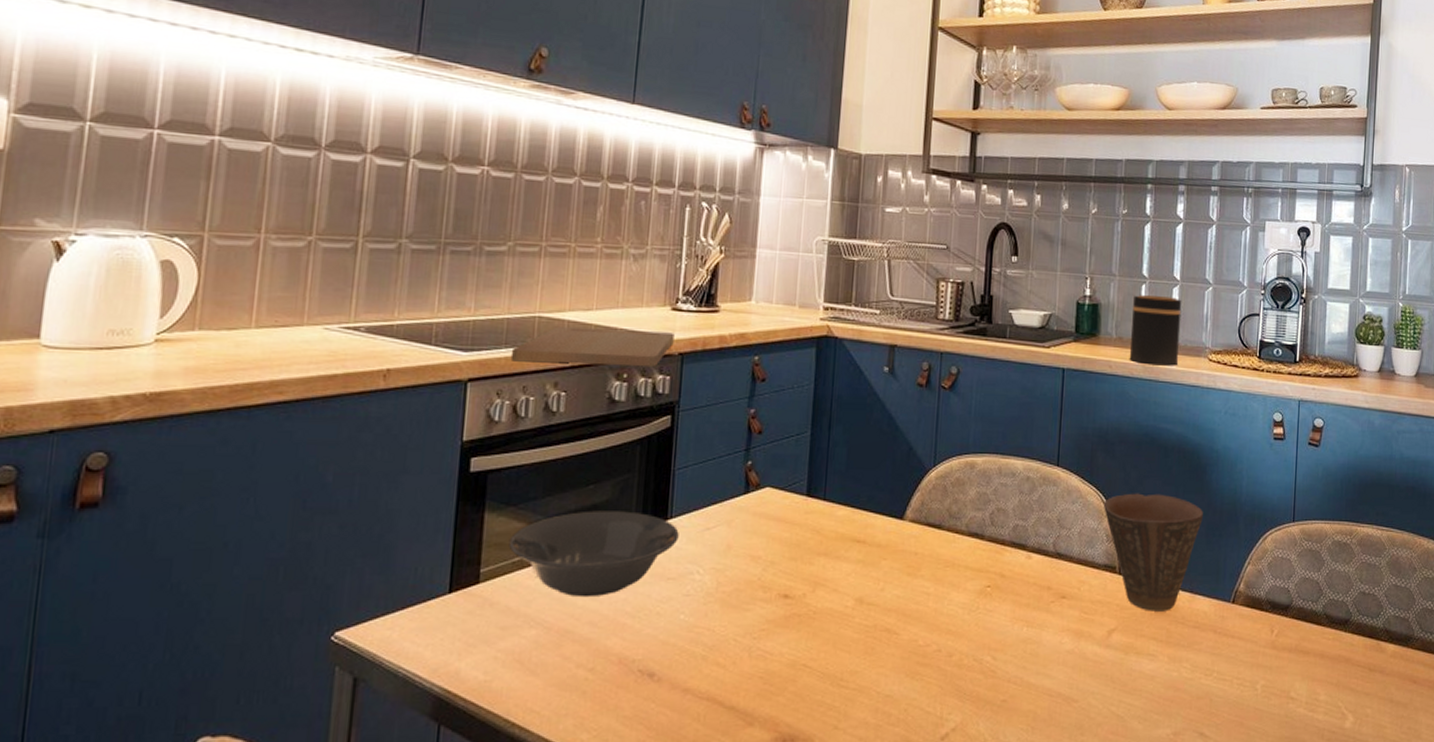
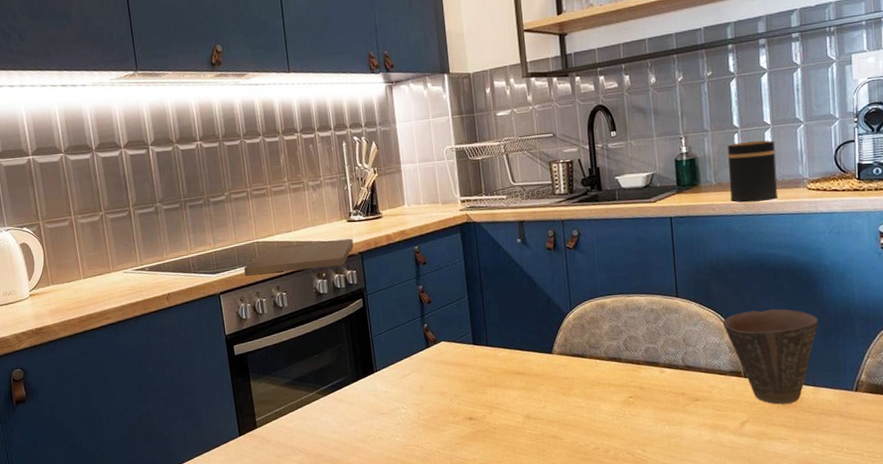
bowl: present [508,510,679,598] -> none [270,369,385,432]

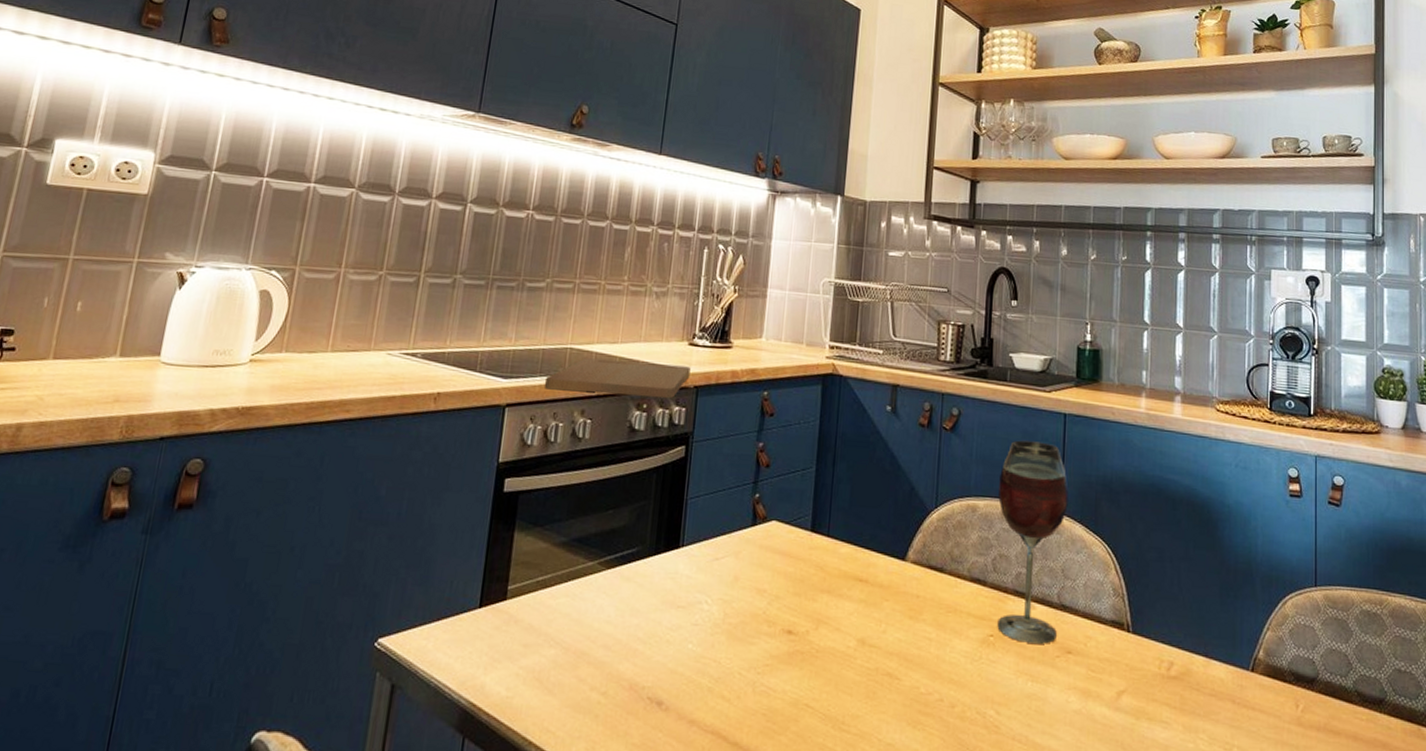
wineglass: none [620,243,685,398] -> present [997,440,1069,644]
cup: present [723,308,818,405] -> none [1110,546,1216,676]
cylinder: present [728,140,777,203] -> none [1132,341,1186,415]

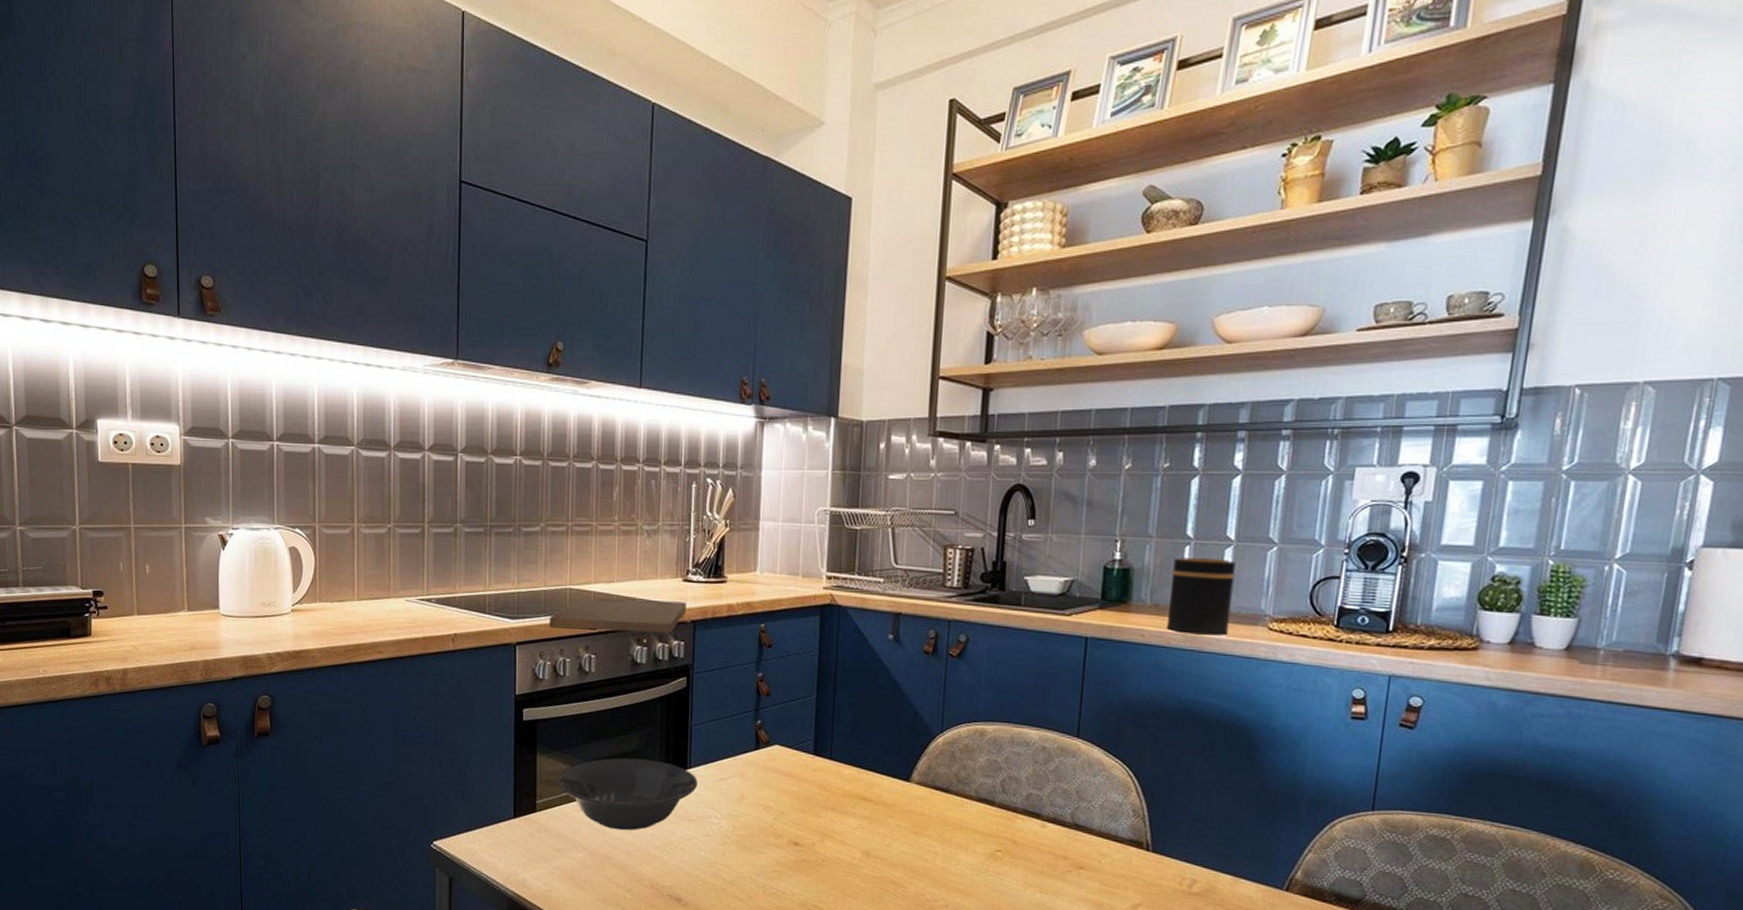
bowl: none [534,535,690,621] -> present [557,757,698,831]
wineglass: present [997,440,1069,644] -> none [1005,665,1088,860]
cylinder: none [1132,341,1186,415] -> present [1166,558,1237,636]

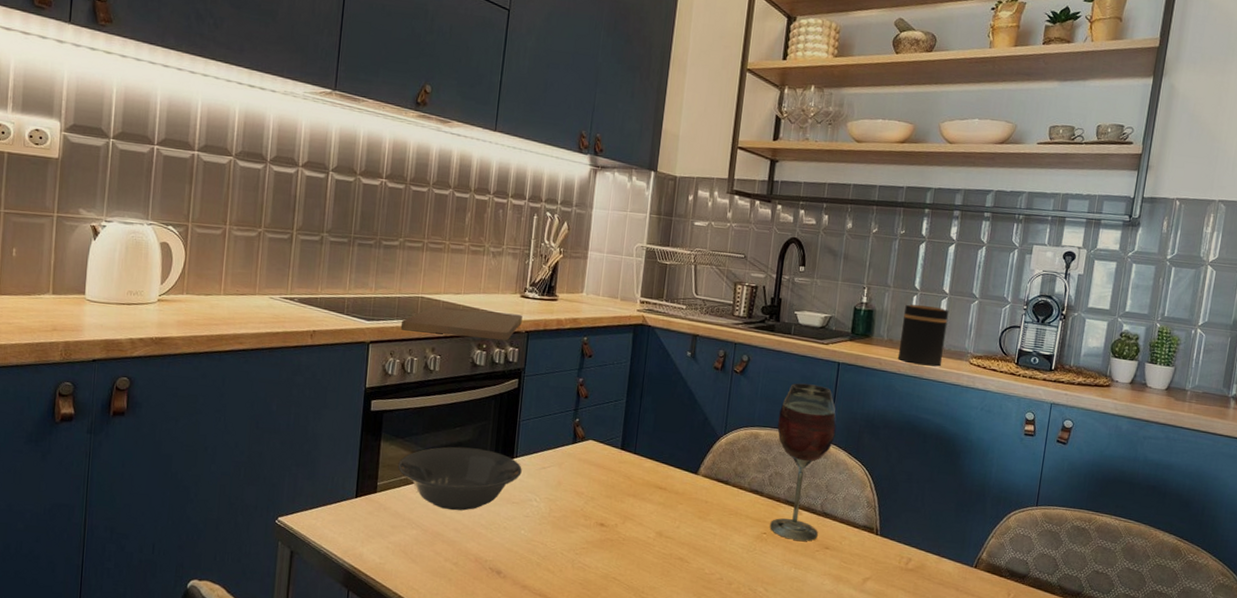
wineglass: none [1005,665,1088,860] -> present [770,383,837,541]

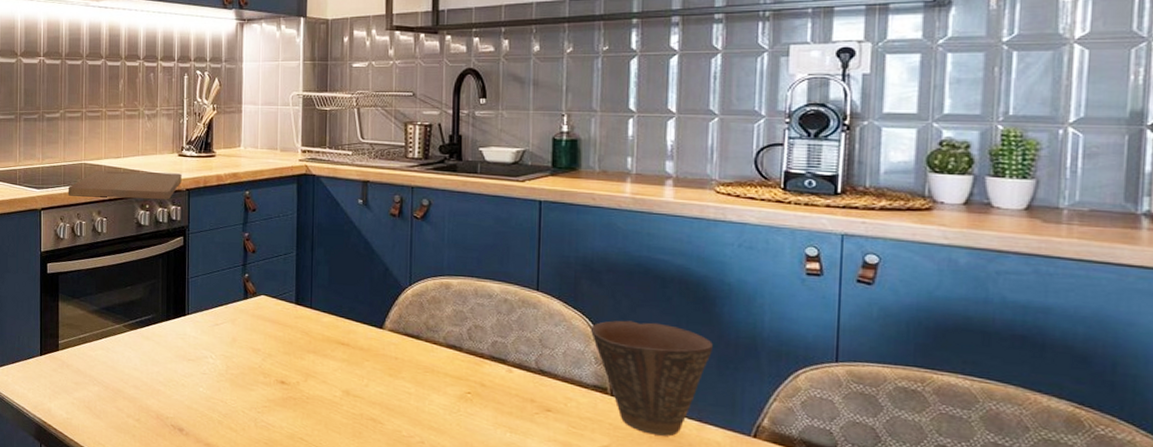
bowl: present [397,446,522,511] -> none [76,305,195,368]
wineglass: present [770,383,837,541] -> none [472,226,546,402]
cup: none [866,469,955,569] -> present [591,320,713,437]
cylinder: present [897,304,949,367] -> none [615,129,680,199]

